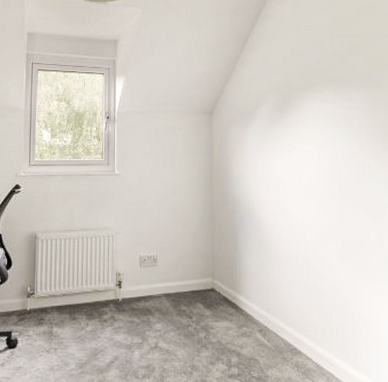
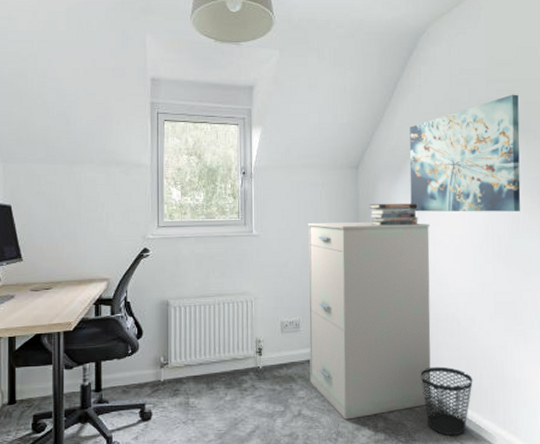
filing cabinet: none [165,163,282,354] -> present [307,221,431,420]
book stack: none [222,146,269,168] -> present [369,203,418,226]
wall art: none [260,48,365,156] -> present [409,94,521,212]
wastebasket: none [272,304,323,374] -> present [420,366,473,436]

